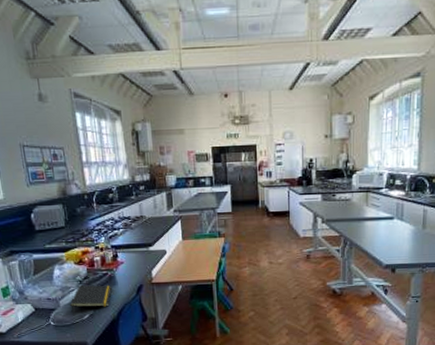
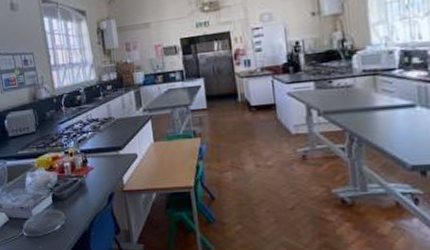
notepad: present [70,285,113,314] -> none [42,193,83,224]

